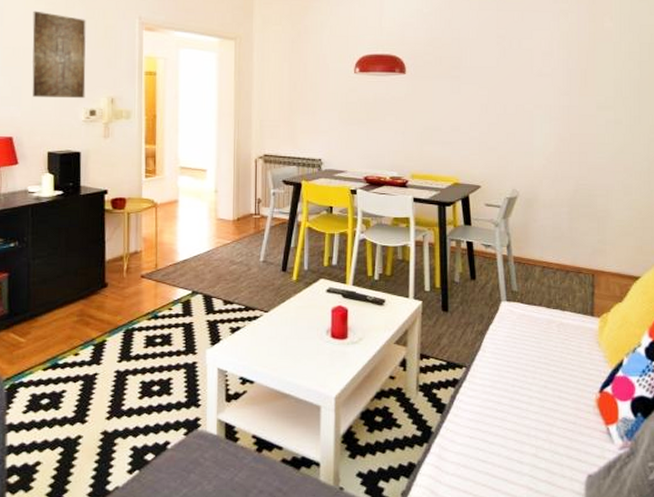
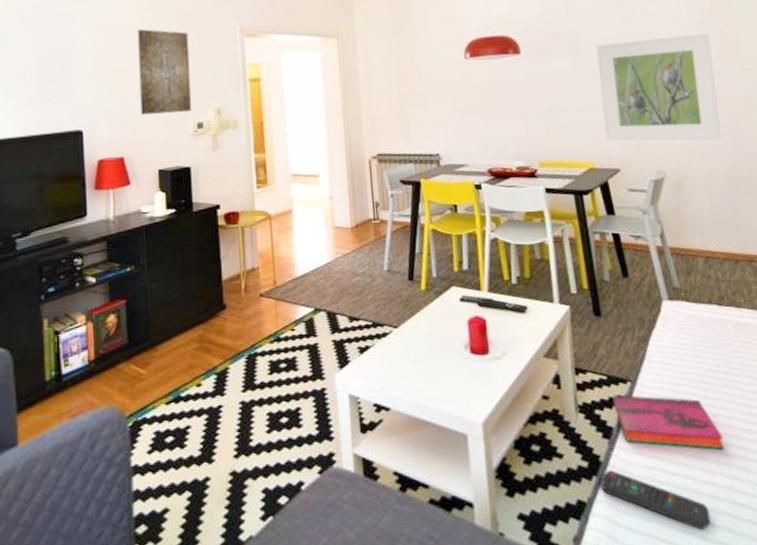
remote control: none [431,438,516,487] -> present [601,469,711,529]
hardback book: none [449,377,535,425] -> present [612,394,724,450]
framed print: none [472,71,574,167] -> present [596,33,722,141]

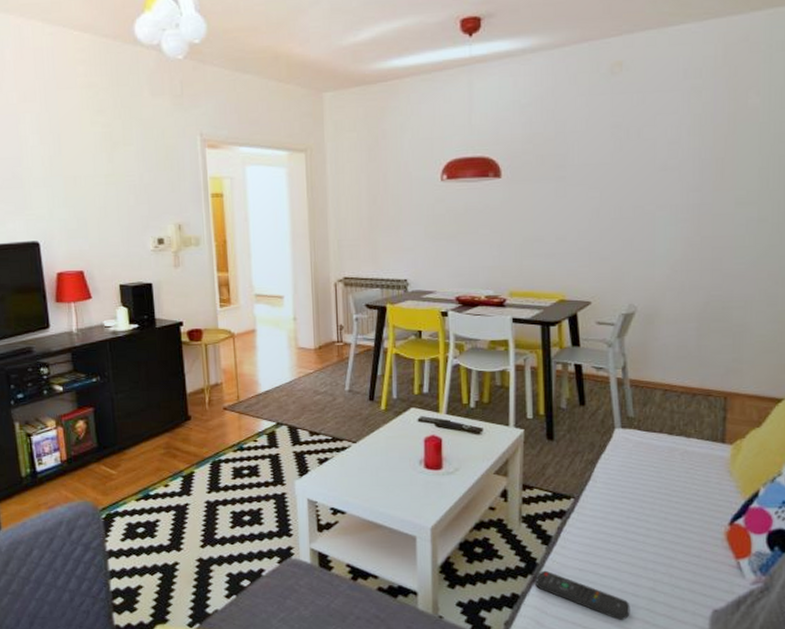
wall art: present [137,29,192,115] -> none [90,134,152,228]
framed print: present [596,33,722,141] -> none [580,162,707,276]
hardback book: present [612,394,724,450] -> none [555,509,653,558]

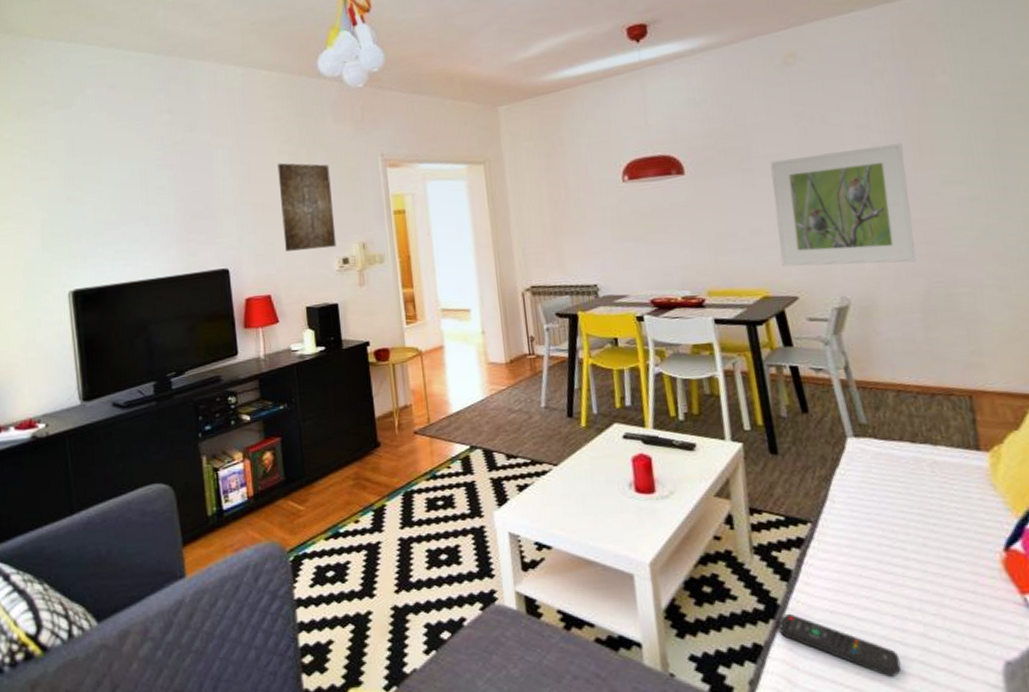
wall art: none [90,134,152,228] -> present [277,163,337,251]
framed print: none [580,162,707,276] -> present [770,143,917,267]

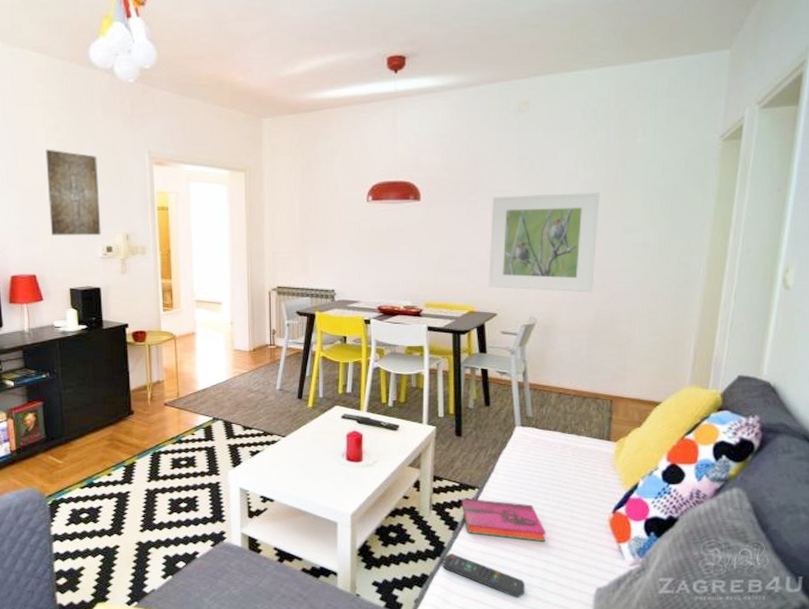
hardback book: none [790,536,916,595] -> present [461,498,547,542]

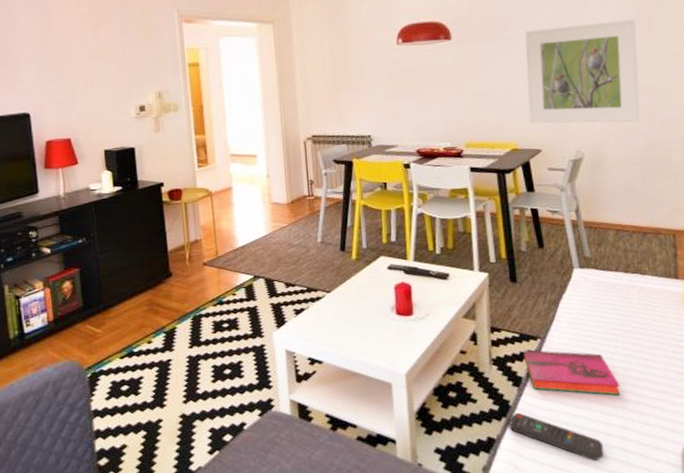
wall art: present [45,149,101,236] -> none [77,14,134,98]

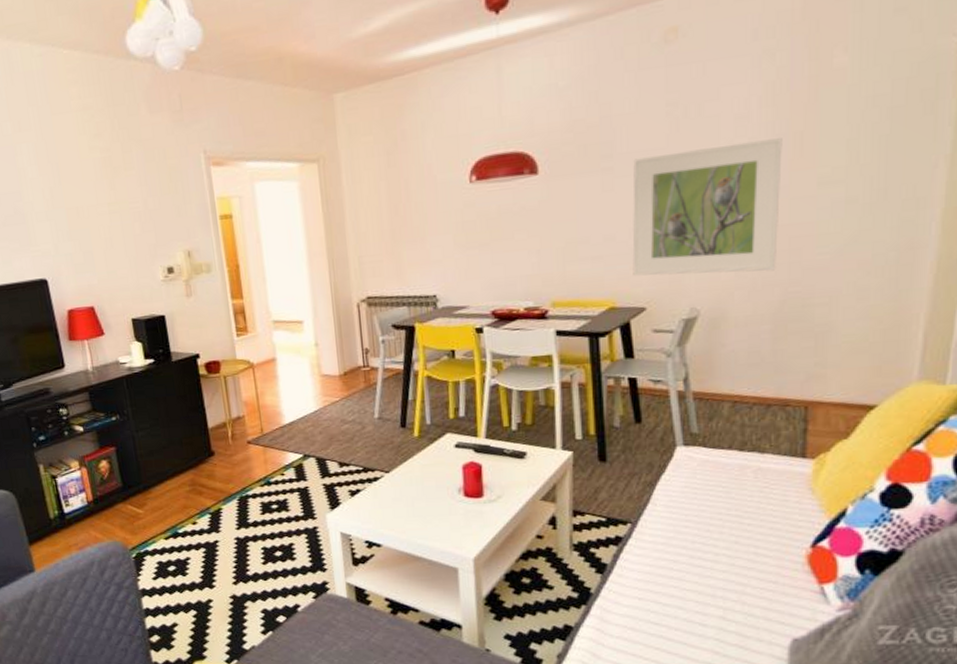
remote control: present [509,412,604,460] -> none [590,600,697,651]
hardback book: present [523,350,620,395] -> none [609,535,723,585]

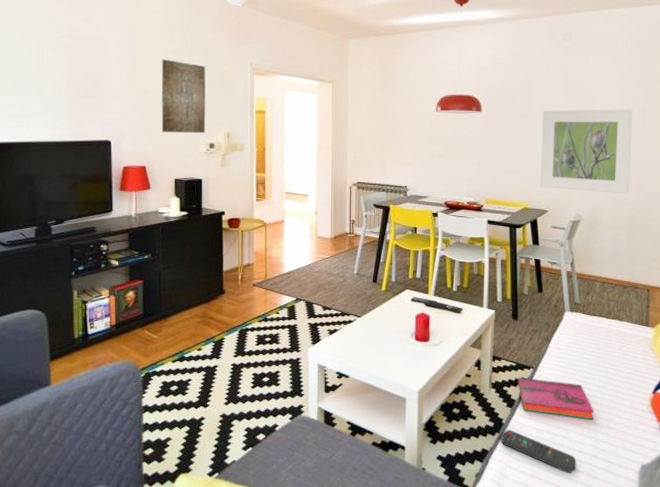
wall art: none [89,161,160,260] -> present [161,59,206,134]
remote control: none [590,600,697,651] -> present [501,429,577,473]
hardback book: none [609,535,723,585] -> present [518,377,595,420]

